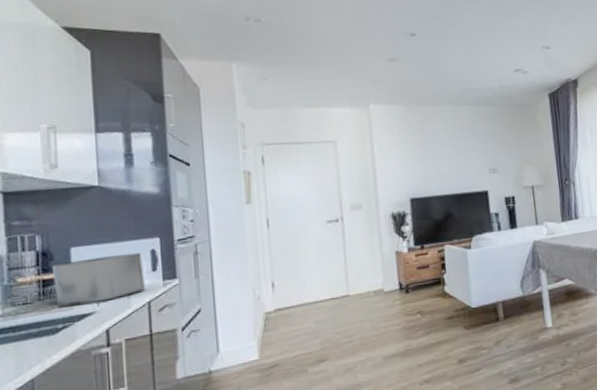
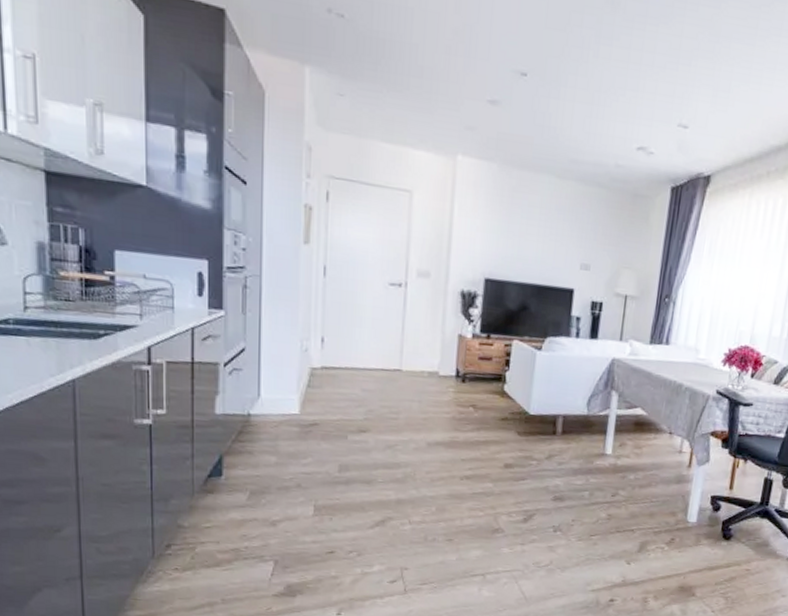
toaster: present [52,252,146,308] -> none [96,264,190,318]

